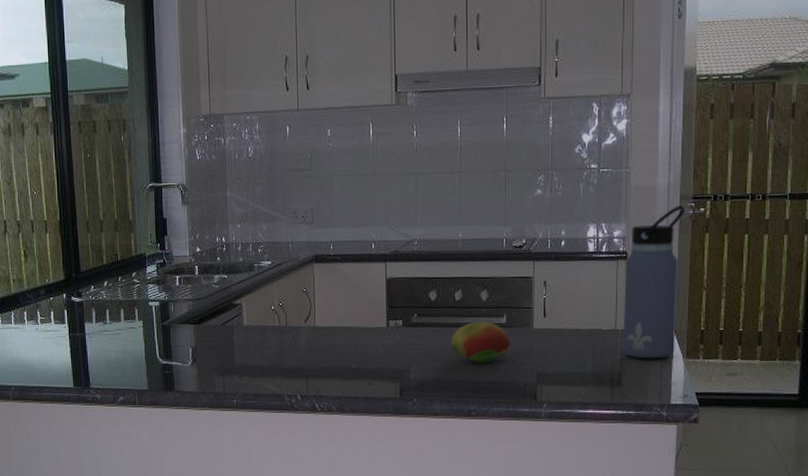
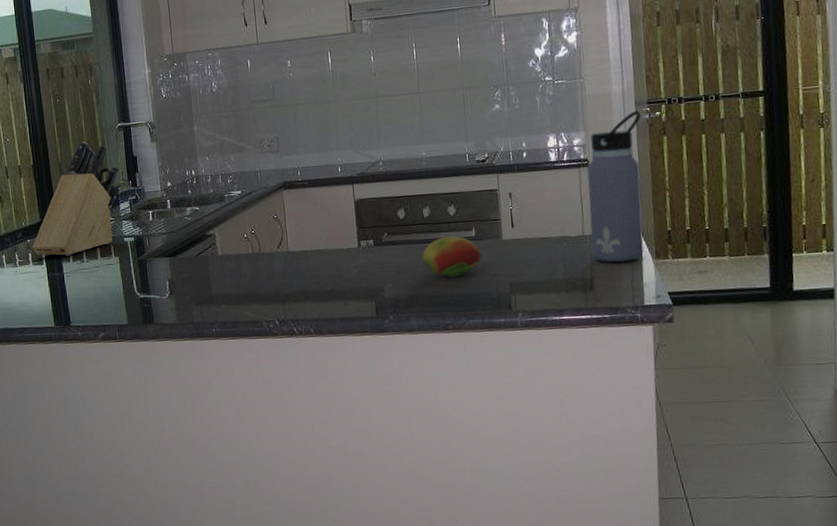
knife block: none [54,200,149,317] -> present [32,141,122,257]

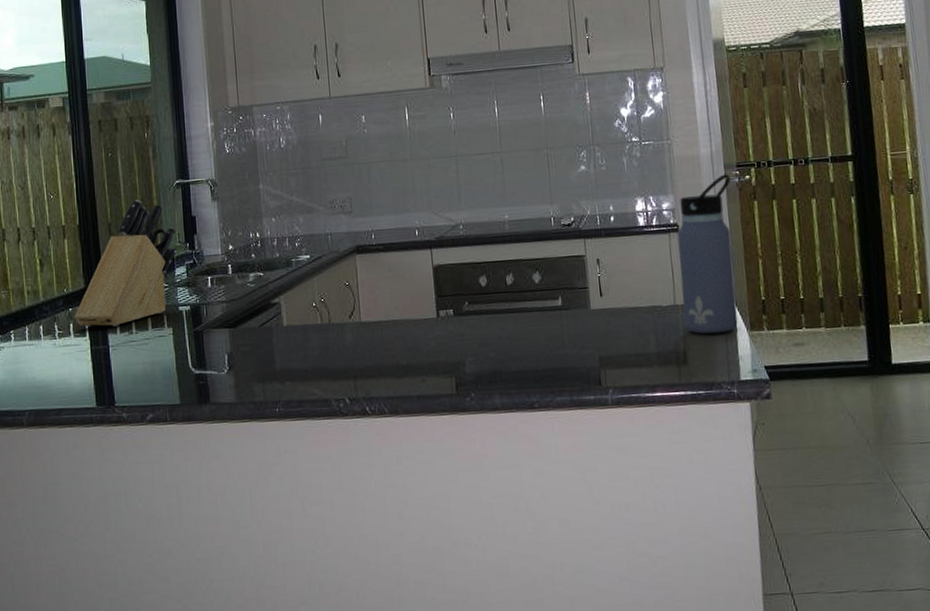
fruit: present [422,236,482,277] -> none [505,305,569,350]

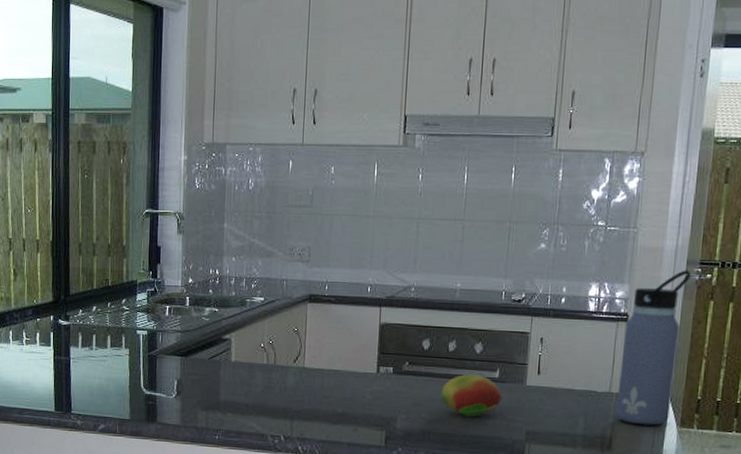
knife block: present [74,200,178,328] -> none [40,224,142,341]
fruit: none [505,305,569,350] -> present [440,374,502,417]

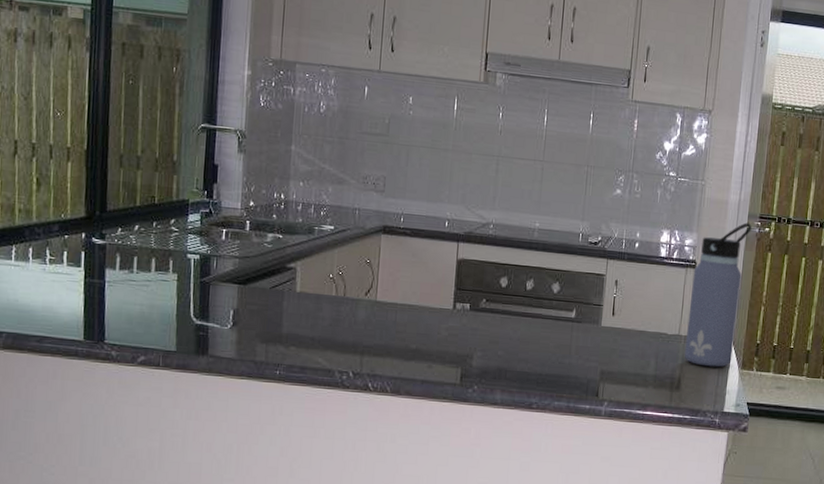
fruit: present [440,374,502,417] -> none [517,313,578,356]

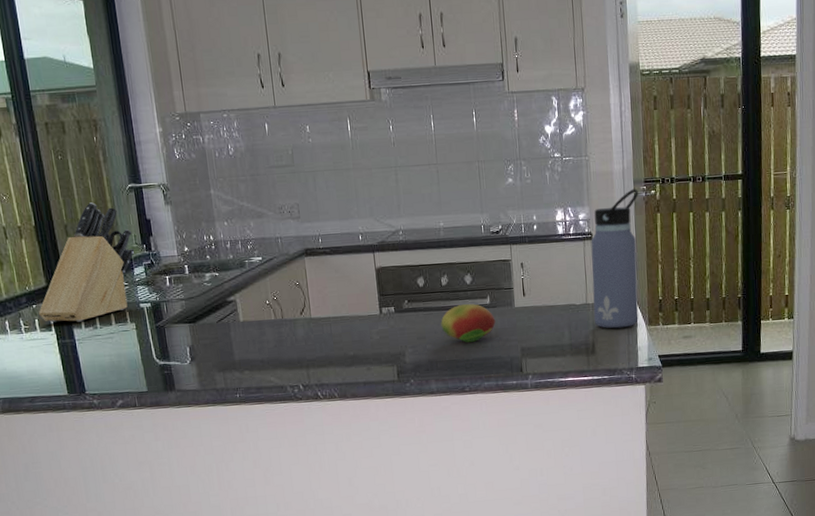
knife block: none [69,135,195,263] -> present [38,202,135,323]
fruit: none [517,313,578,356] -> present [441,303,496,343]

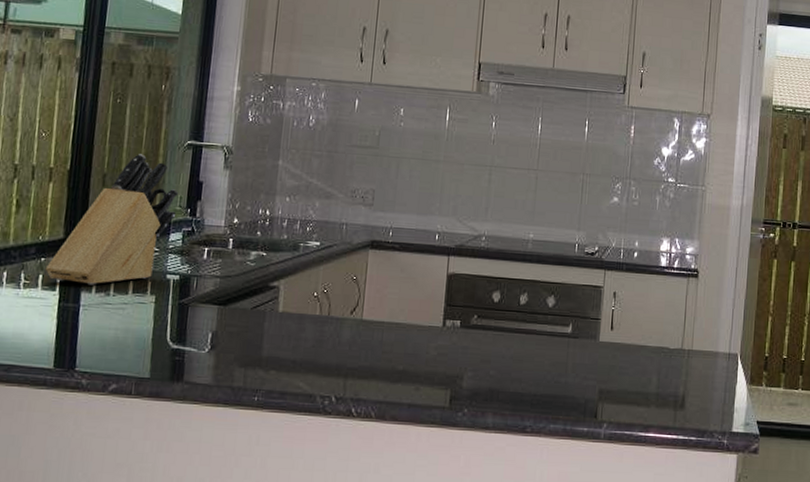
fruit: present [441,303,496,343] -> none [510,328,575,375]
water bottle: present [591,188,639,329] -> none [688,228,756,383]

